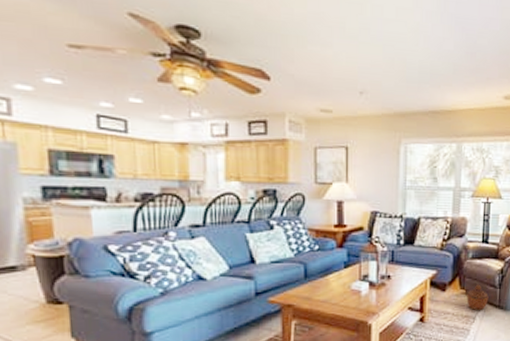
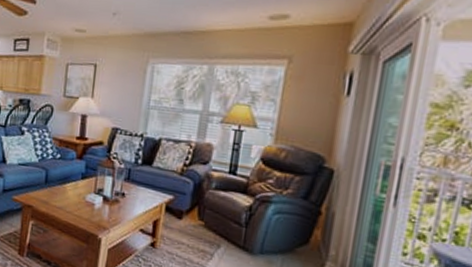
woven basket: present [466,284,489,310] -> none [204,218,232,248]

